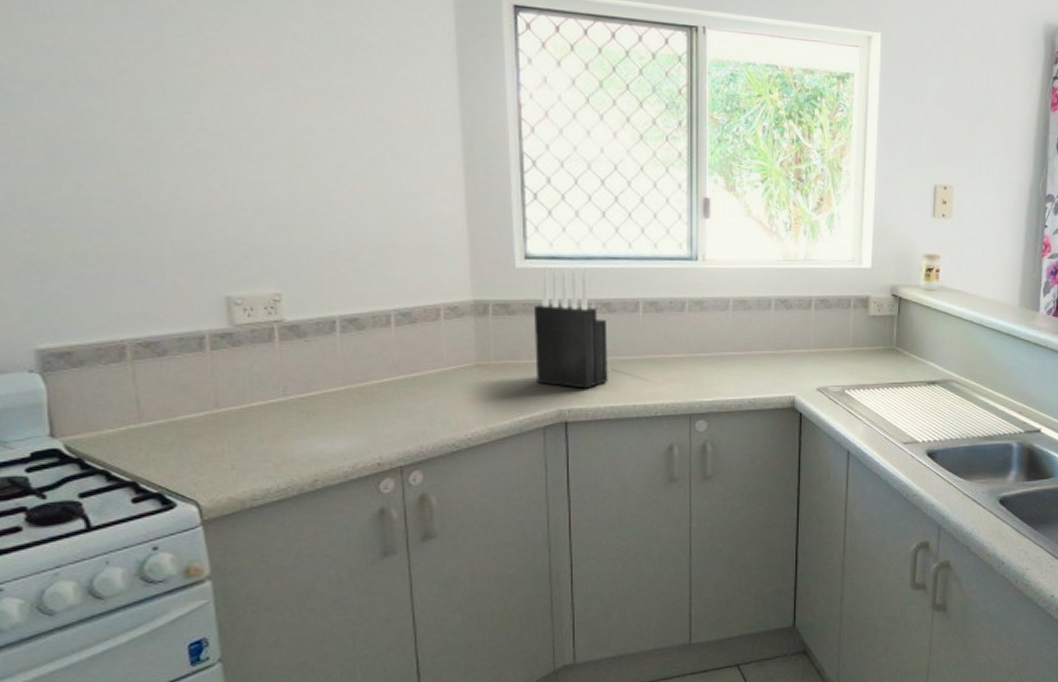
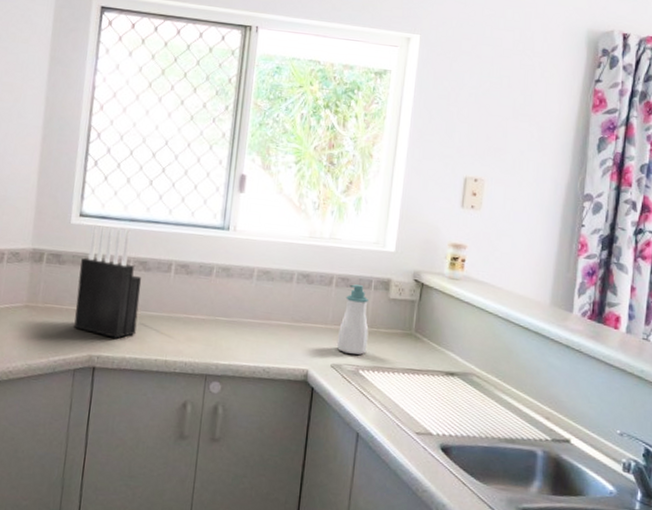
soap bottle: none [821,305,851,375] -> present [336,284,369,355]

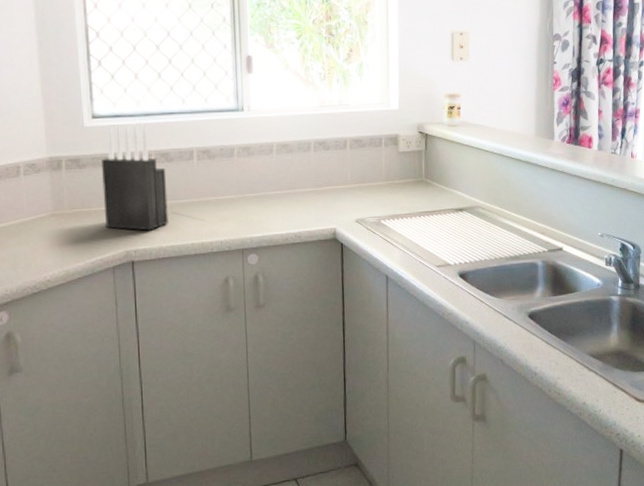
soap bottle: present [336,284,369,355] -> none [358,144,386,207]

